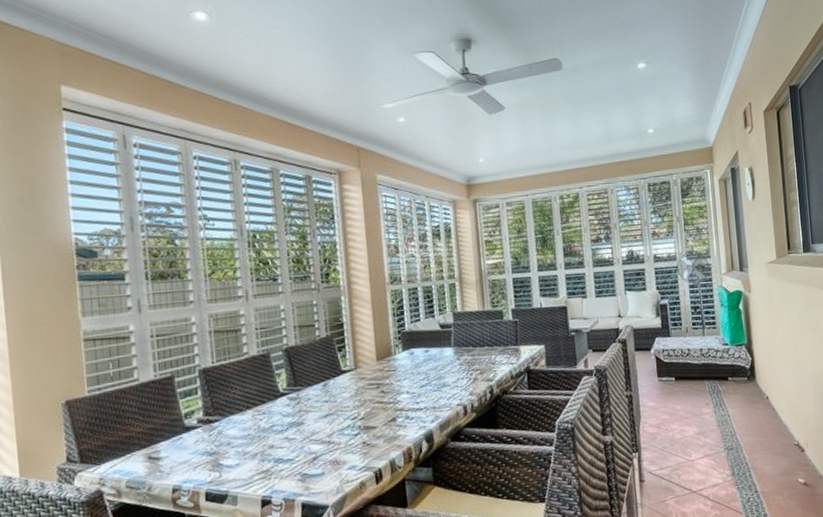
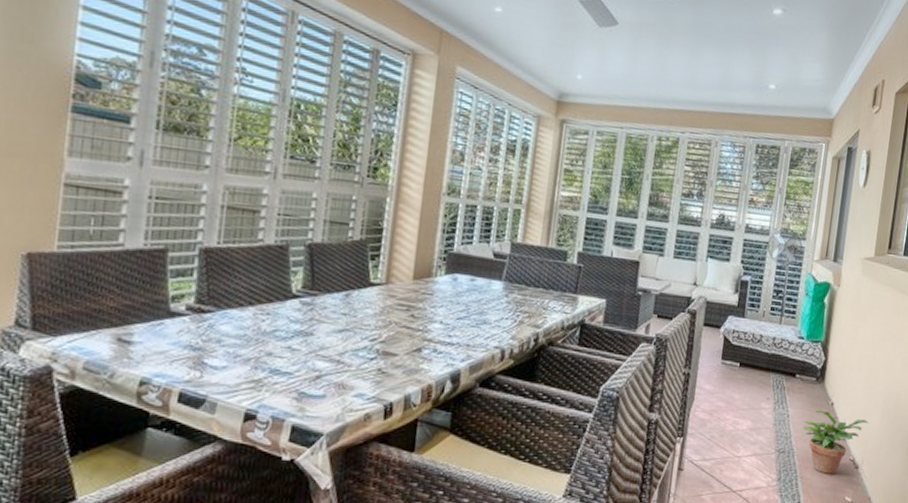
potted plant: none [745,404,805,462] -> present [803,408,869,474]

